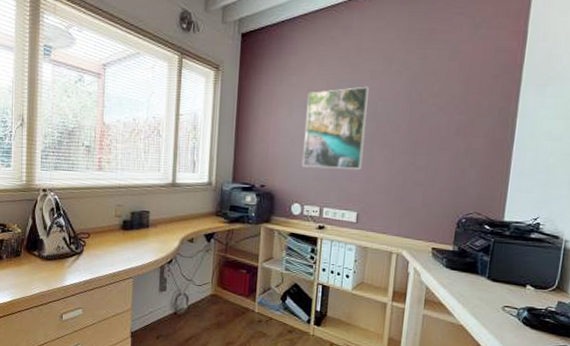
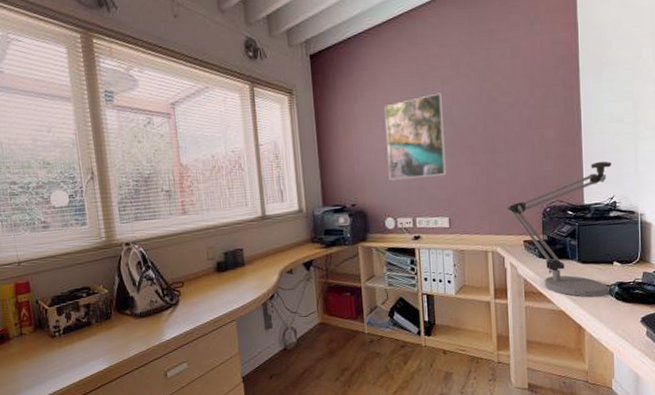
desk lamp: none [419,179,542,319] -> present [507,161,612,298]

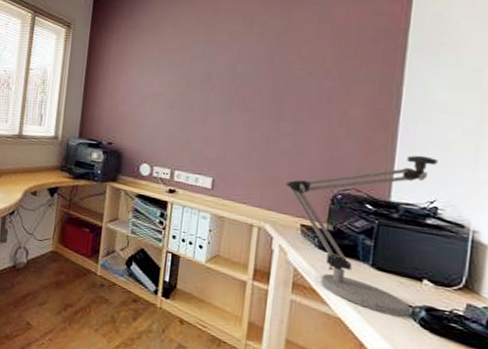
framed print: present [385,92,446,181] -> none [152,47,227,133]

